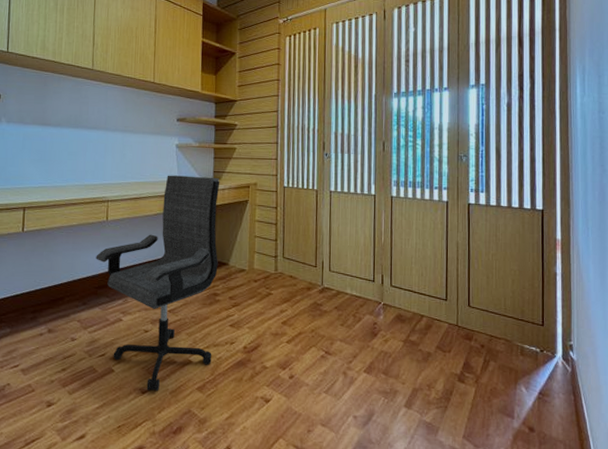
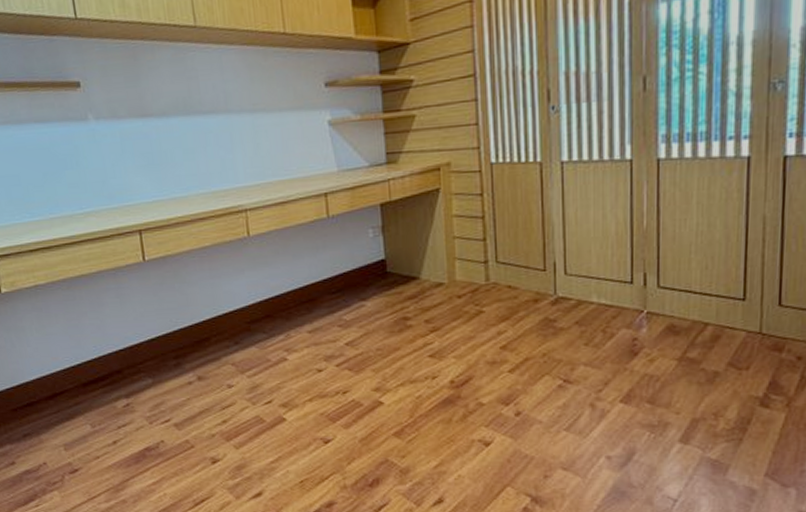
office chair: present [96,175,220,391] -> none [241,162,409,440]

